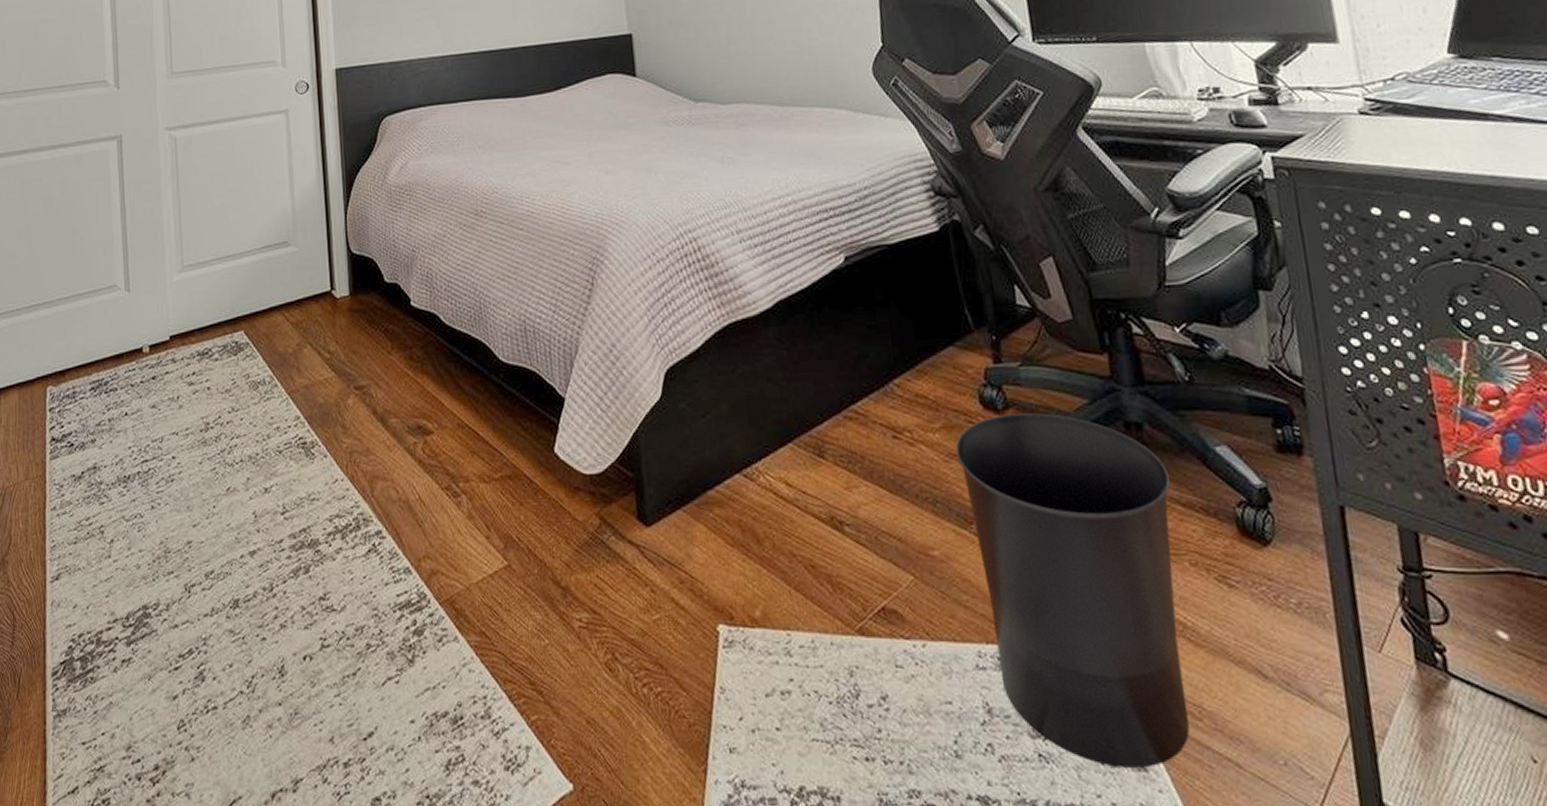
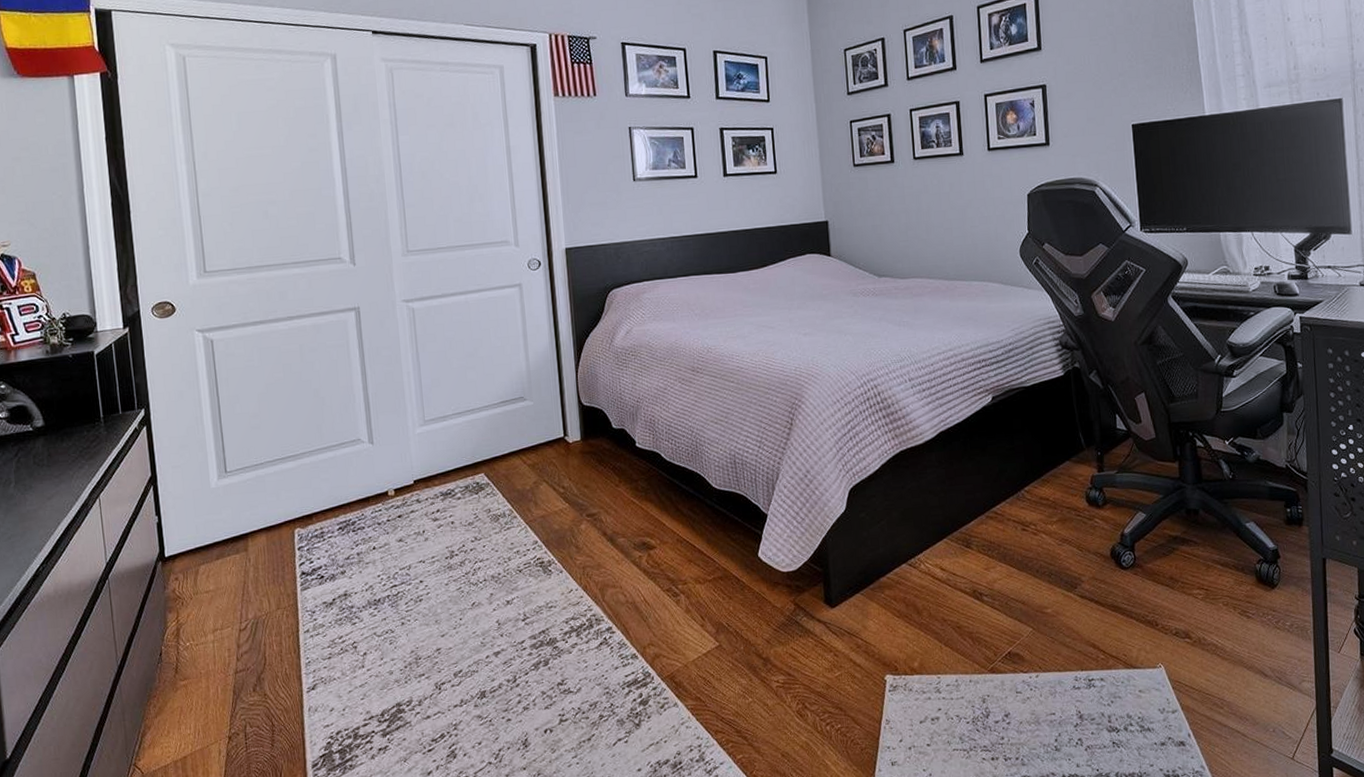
waste bin: present [955,413,1190,768] -> none [1067,506,1214,745]

